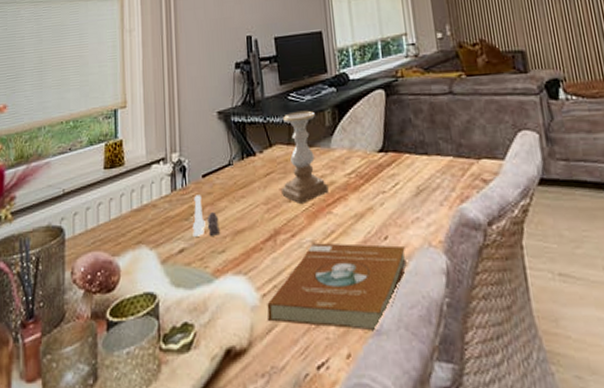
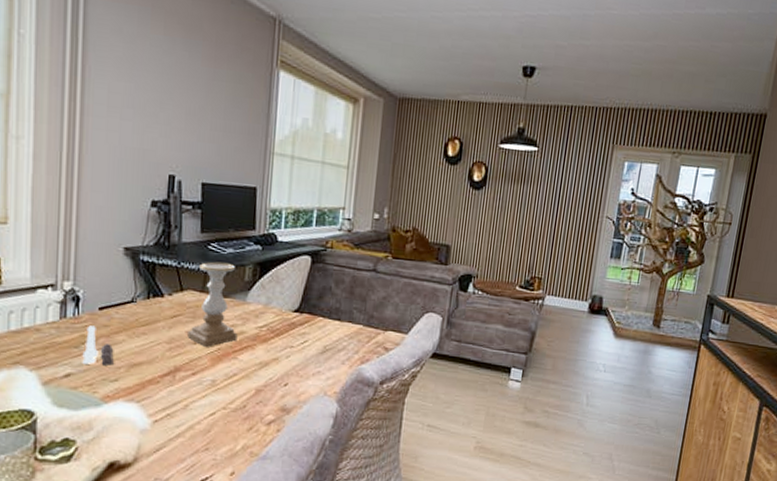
book: present [267,243,407,331] -> none [157,382,302,457]

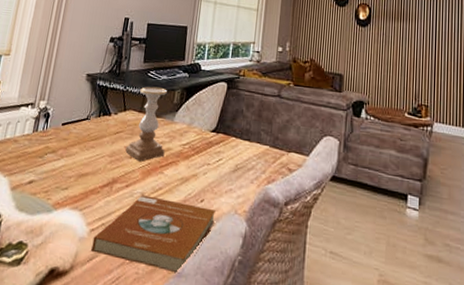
salt and pepper shaker set: present [82,325,114,366] -> none [43,138,68,175]
book: none [157,382,302,457] -> present [91,195,216,274]

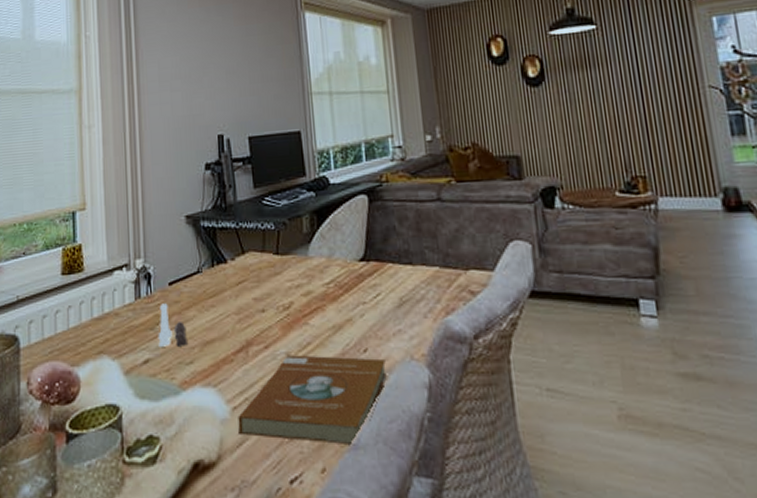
salt and pepper shaker set: none [43,138,68,175] -> present [158,303,187,347]
candle holder: present [125,86,167,161] -> none [254,215,305,314]

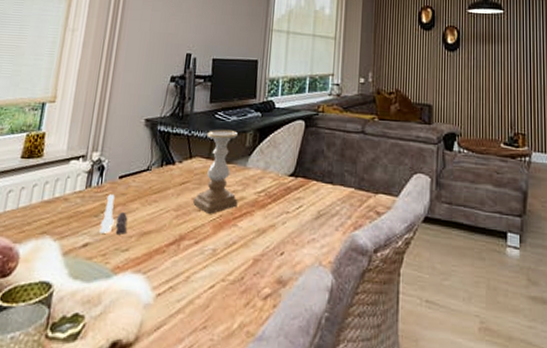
book: present [238,355,387,446] -> none [158,251,298,337]
candle holder: none [254,215,305,314] -> present [193,129,238,214]

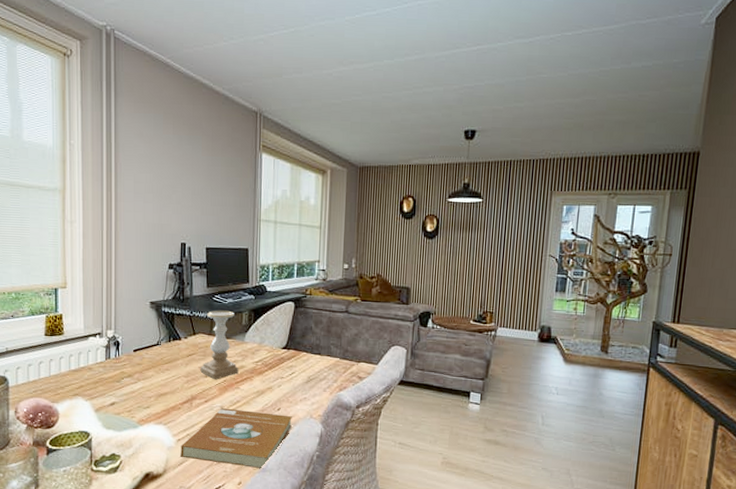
salt and pepper shaker set: present [99,194,127,235] -> none [123,364,146,396]
book: none [158,251,298,337] -> present [180,408,292,469]

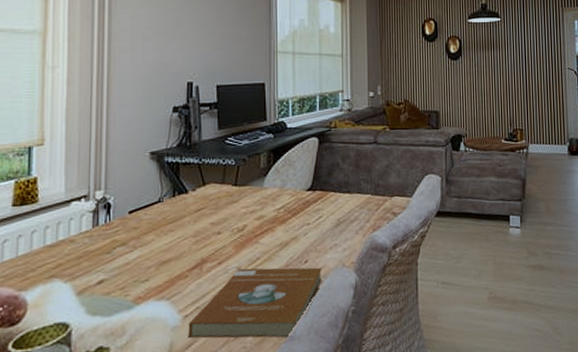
candle holder: present [200,310,239,379] -> none [212,153,258,235]

